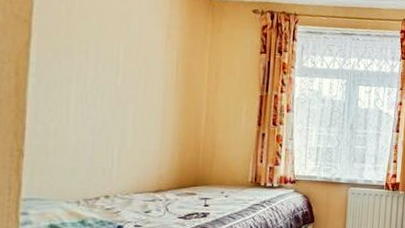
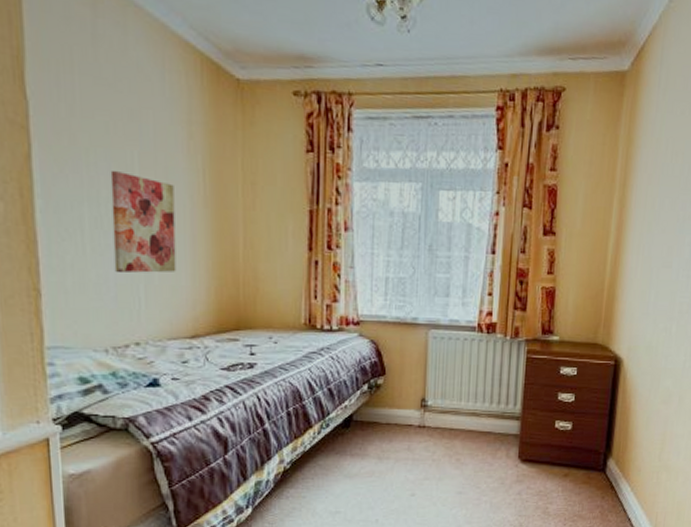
wall art: none [93,58,152,139] -> present [110,170,176,274]

